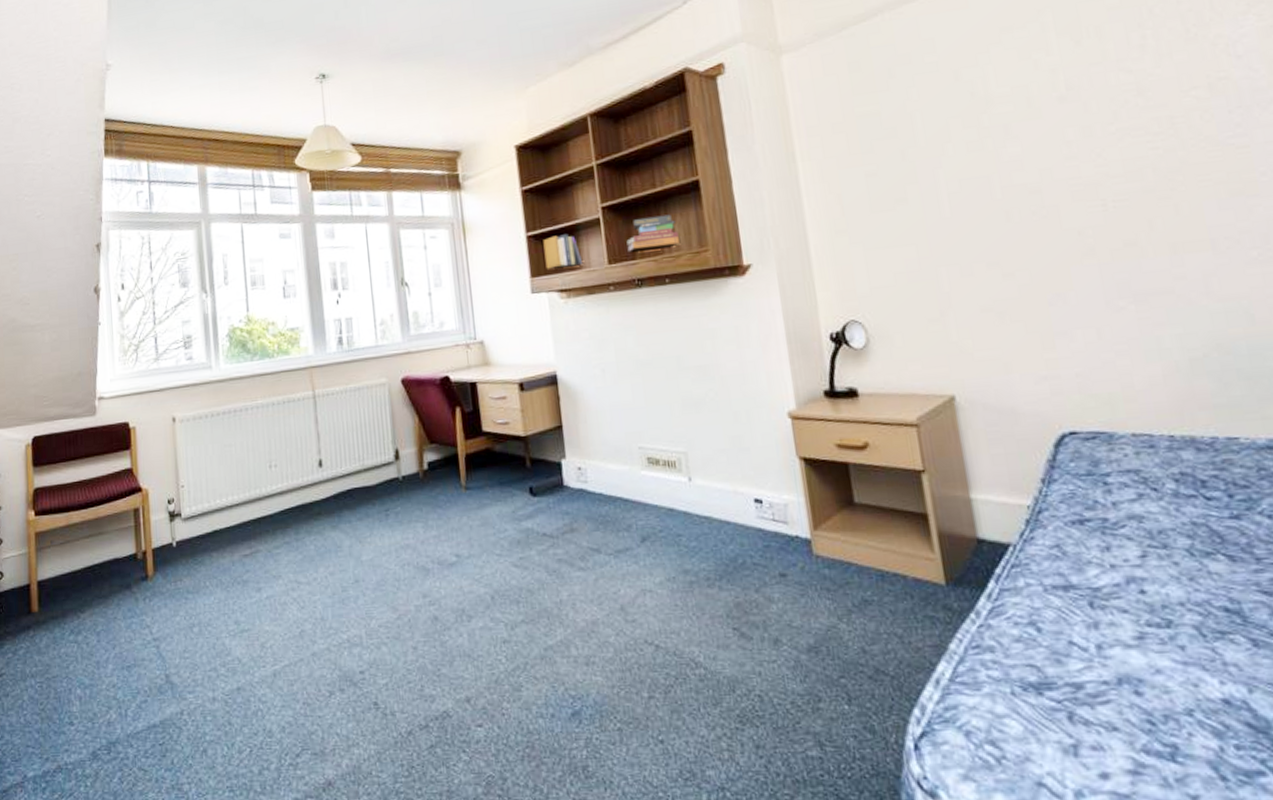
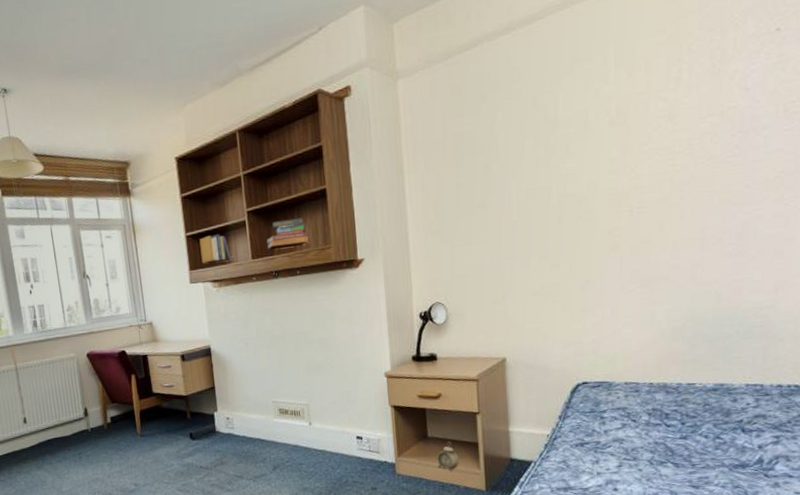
alarm clock: none [870,511,903,555] -> present [437,442,460,472]

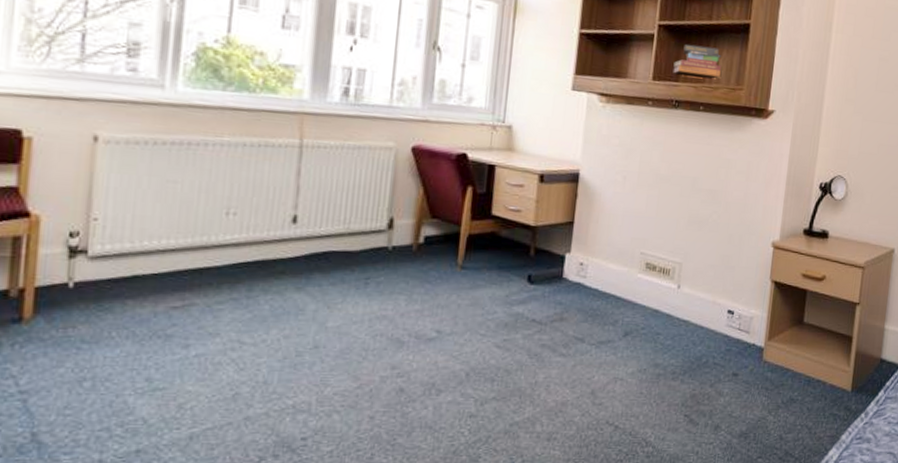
books: present [199,234,232,264] -> none [592,39,629,75]
alarm clock: present [437,442,460,472] -> none [807,331,831,366]

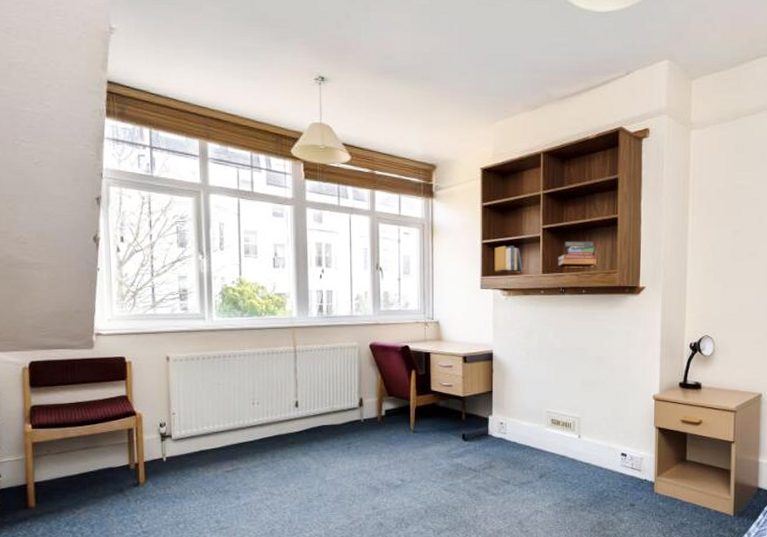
books: none [592,39,629,75] -> present [494,245,523,273]

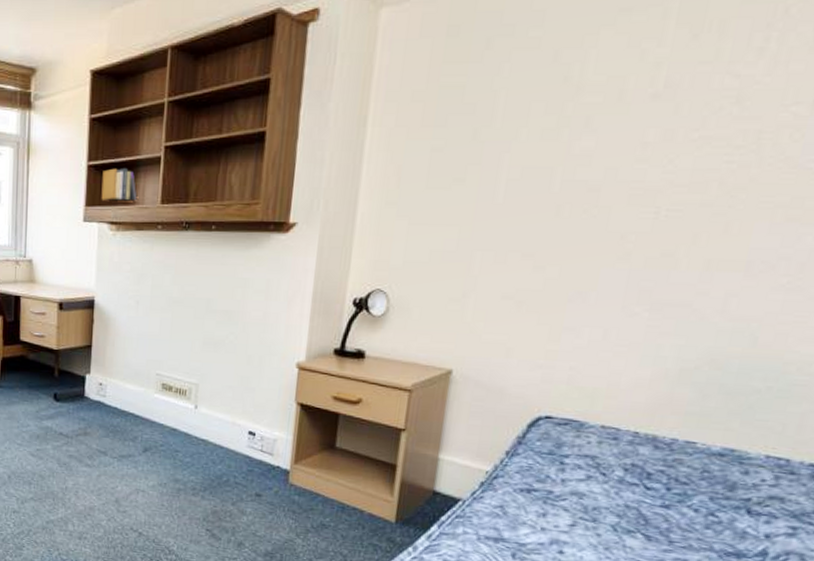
books: present [558,241,597,267] -> none [182,162,234,196]

